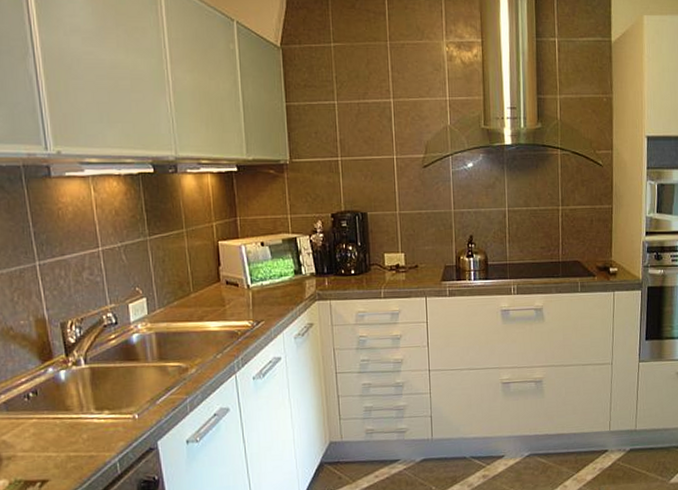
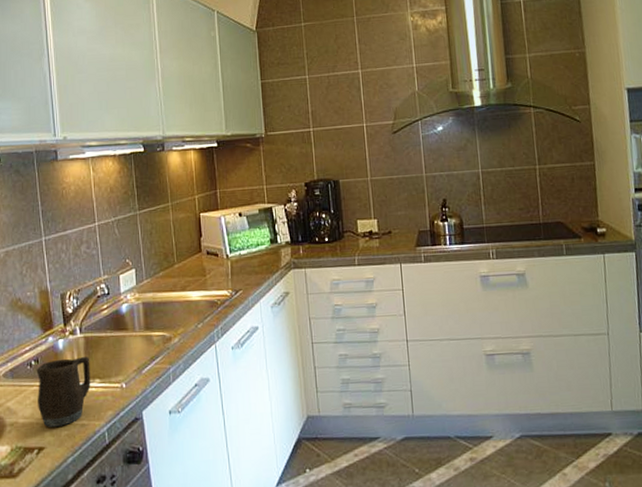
mug: none [35,387,99,460] -> present [36,356,91,427]

